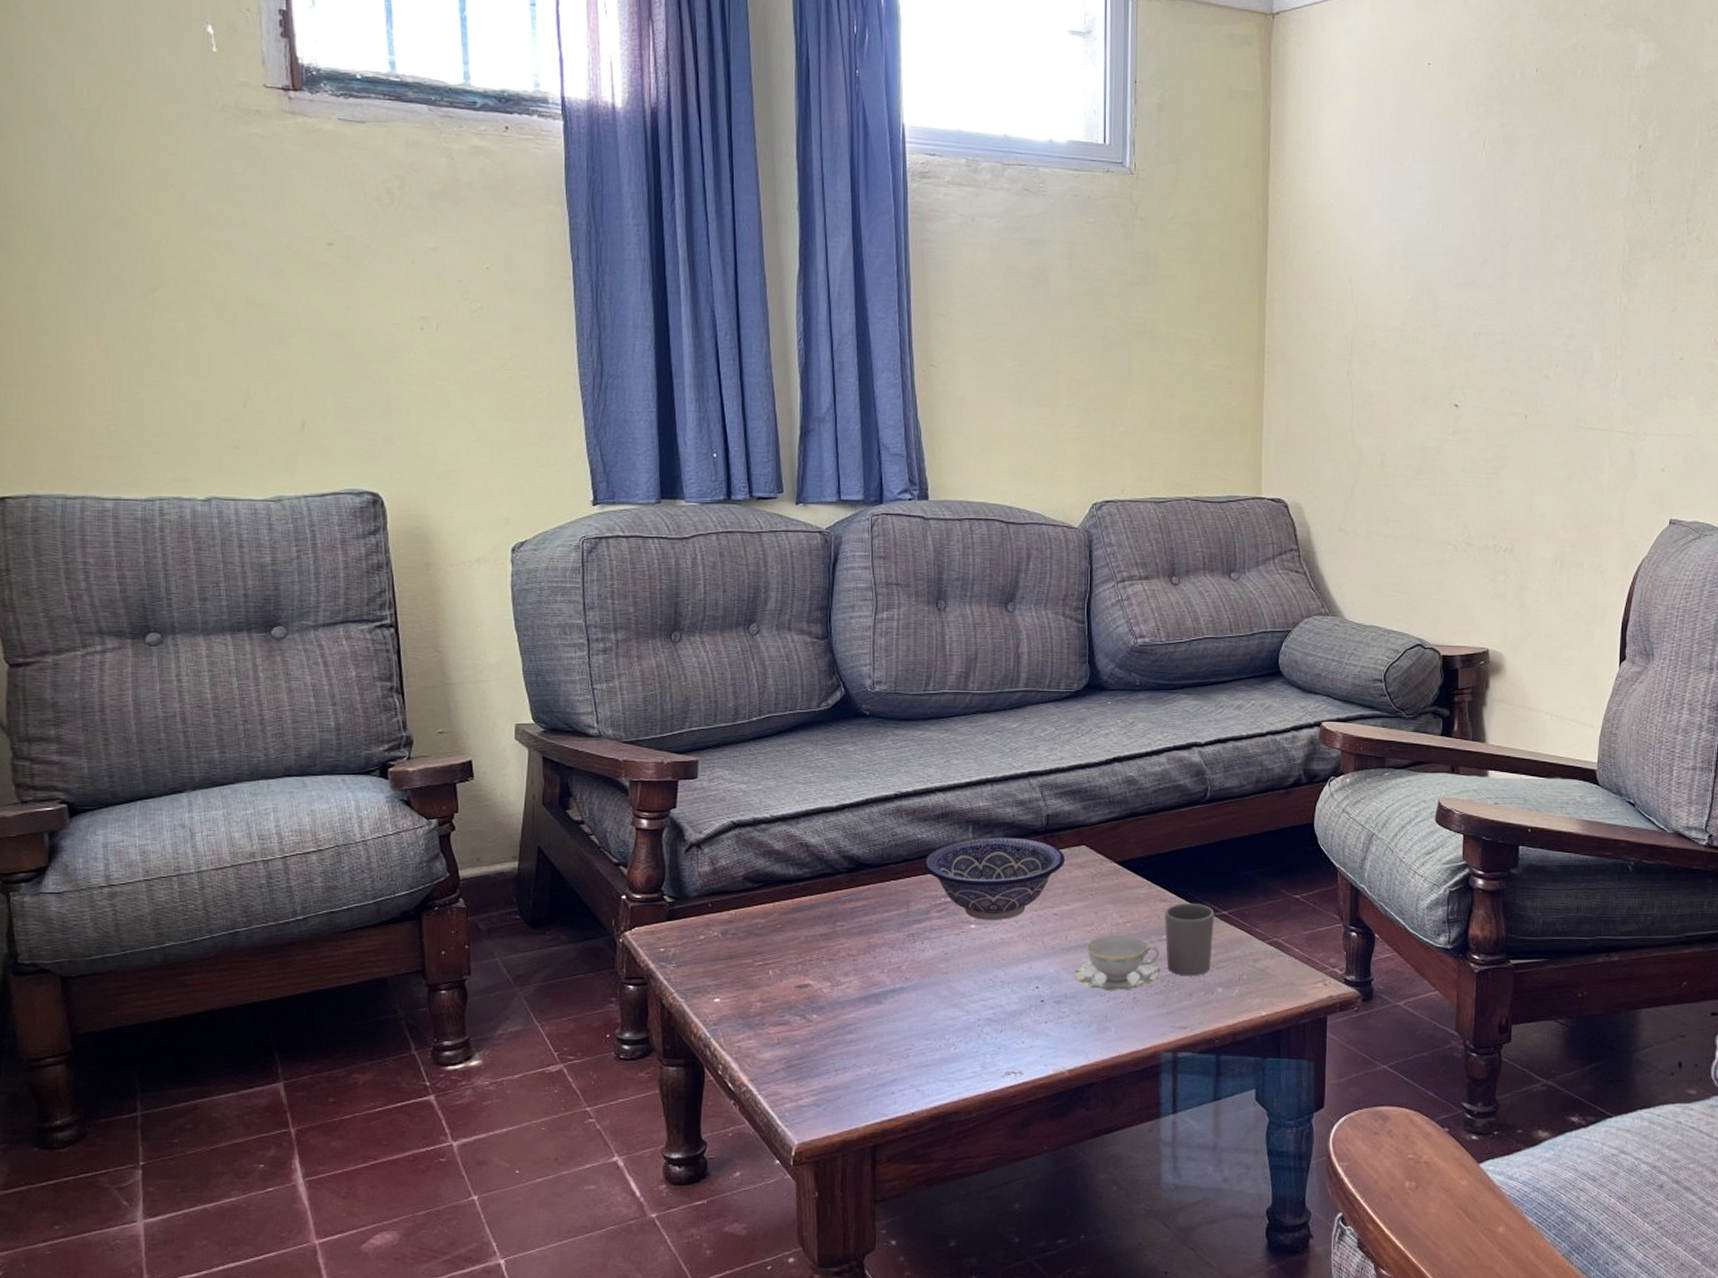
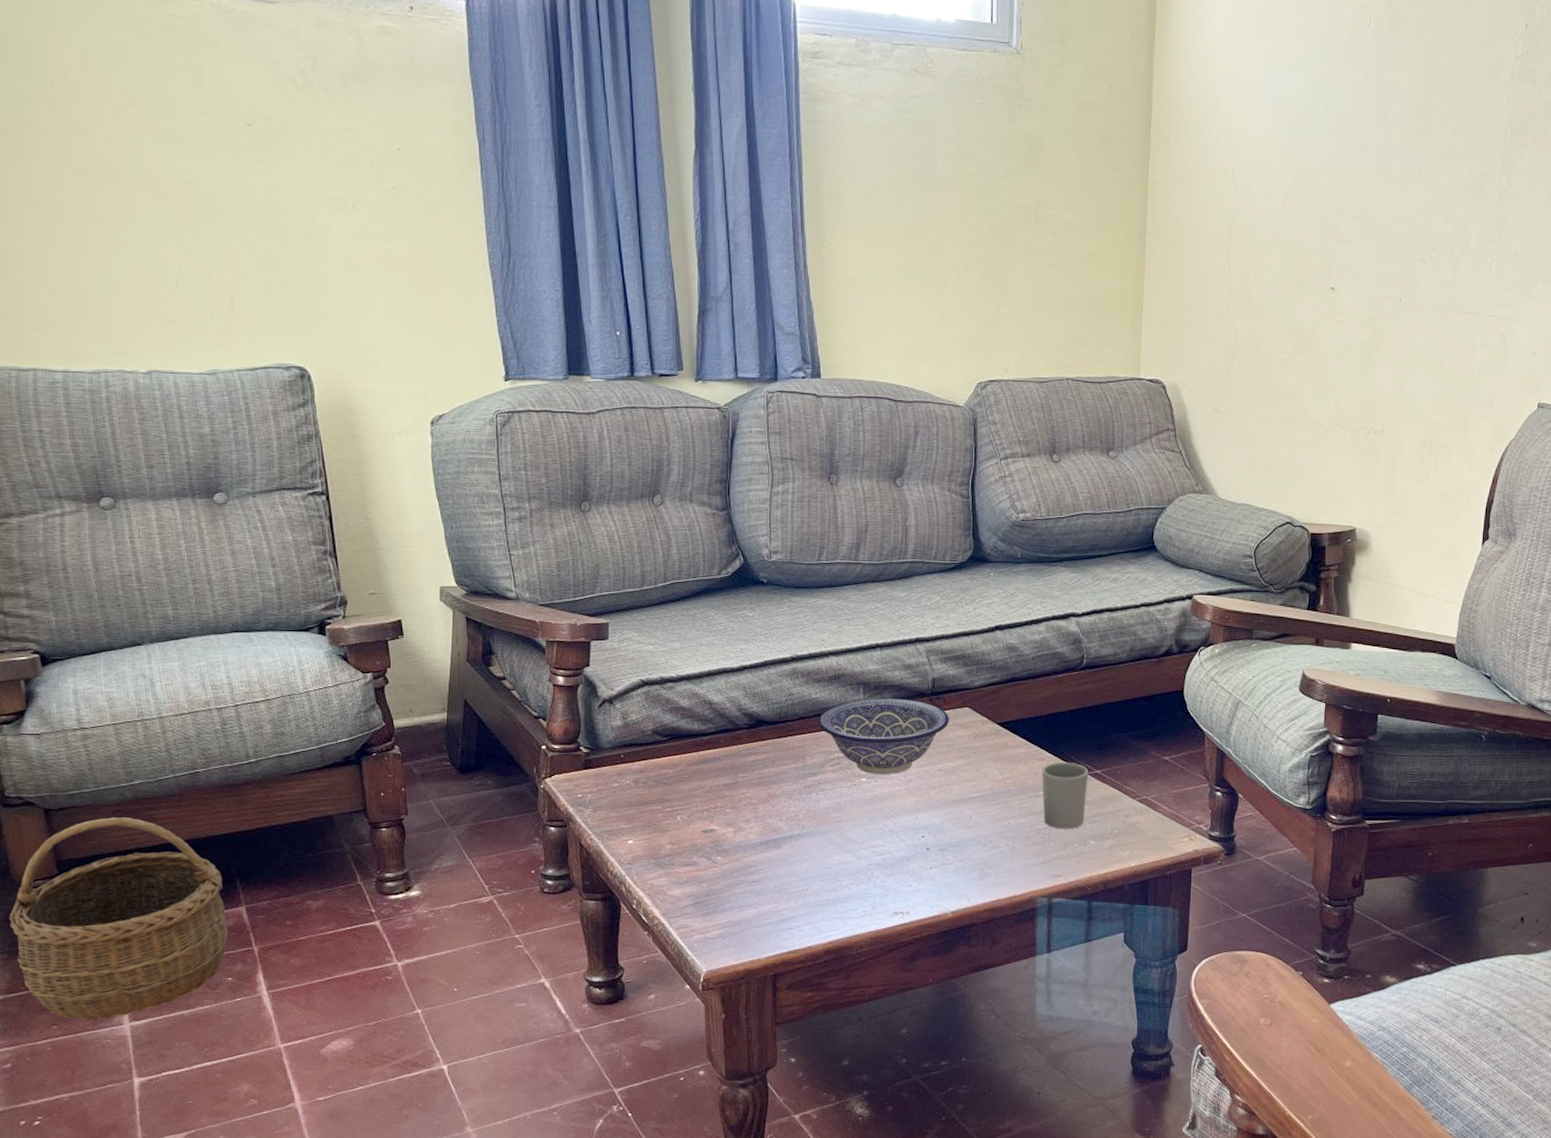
wicker basket: none [13,984,263,1219] -> present [9,817,228,1021]
teacup: present [1074,934,1160,992] -> none [957,789,1037,842]

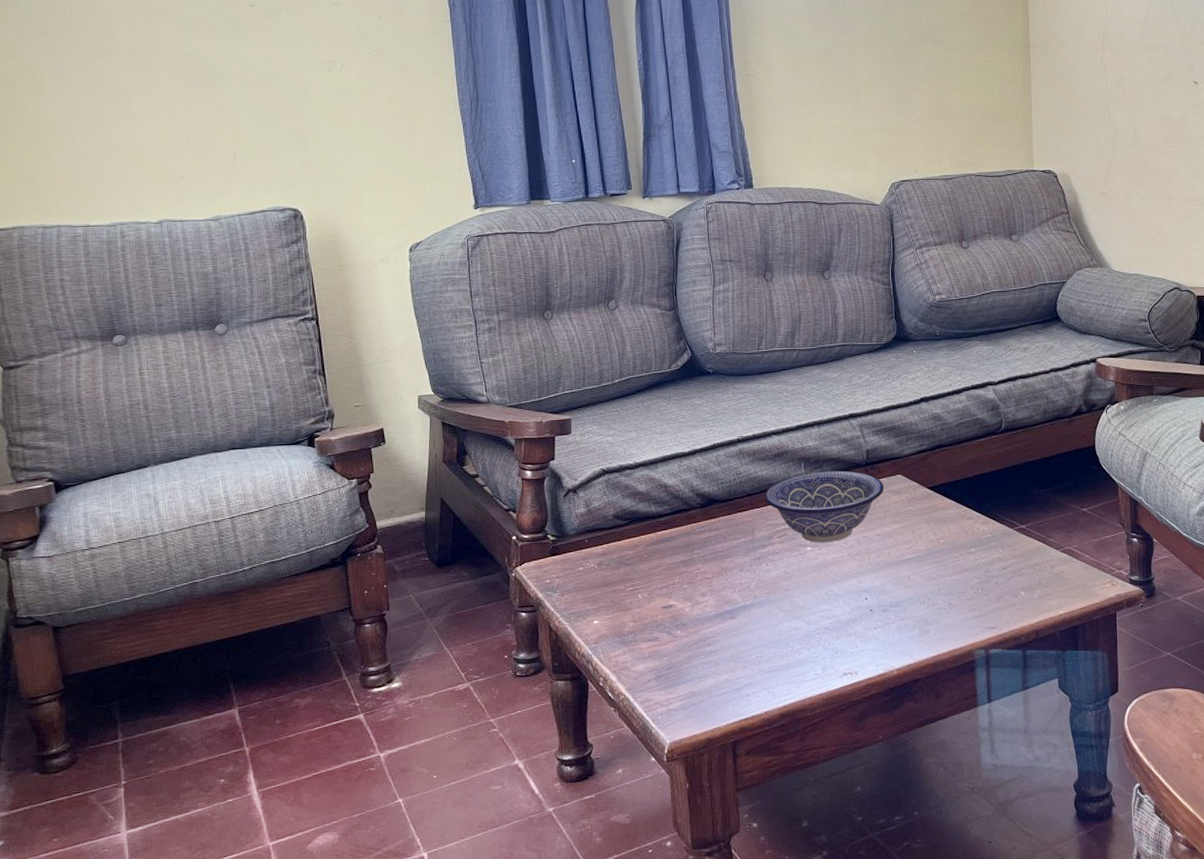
wicker basket: present [9,817,228,1021] -> none [16,630,222,832]
mug: present [1042,762,1089,829] -> none [972,519,1015,583]

